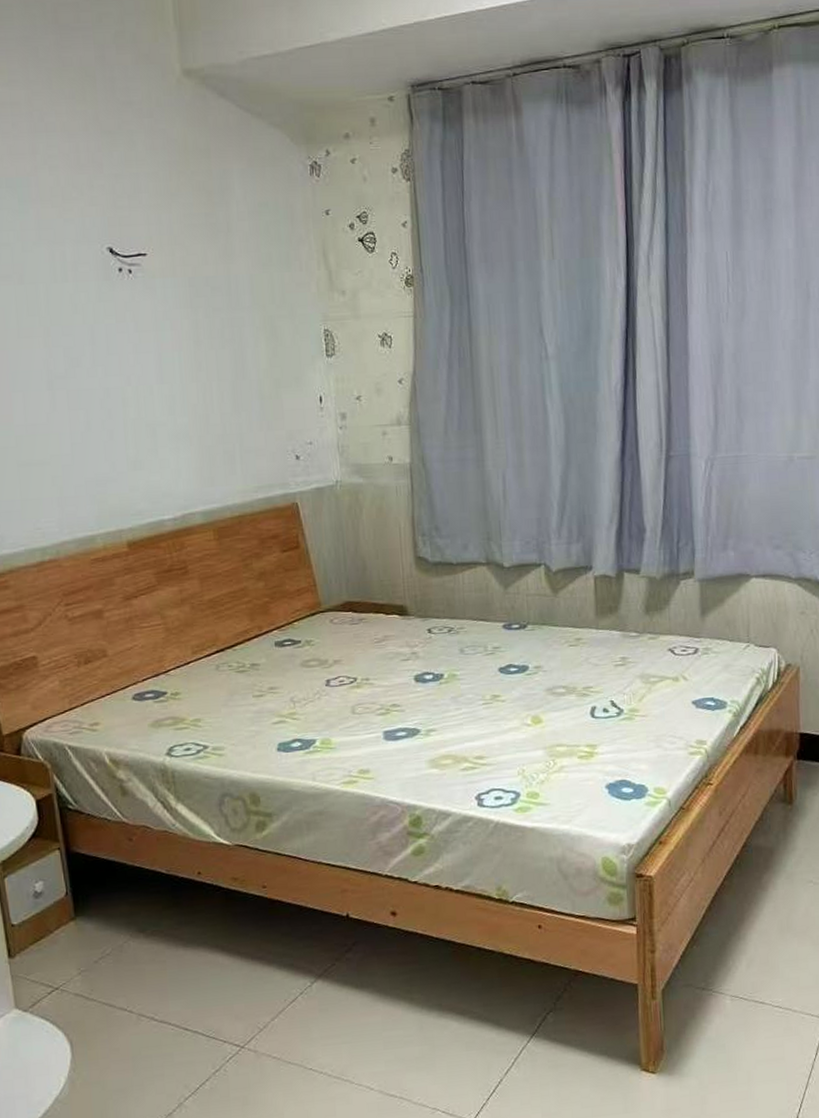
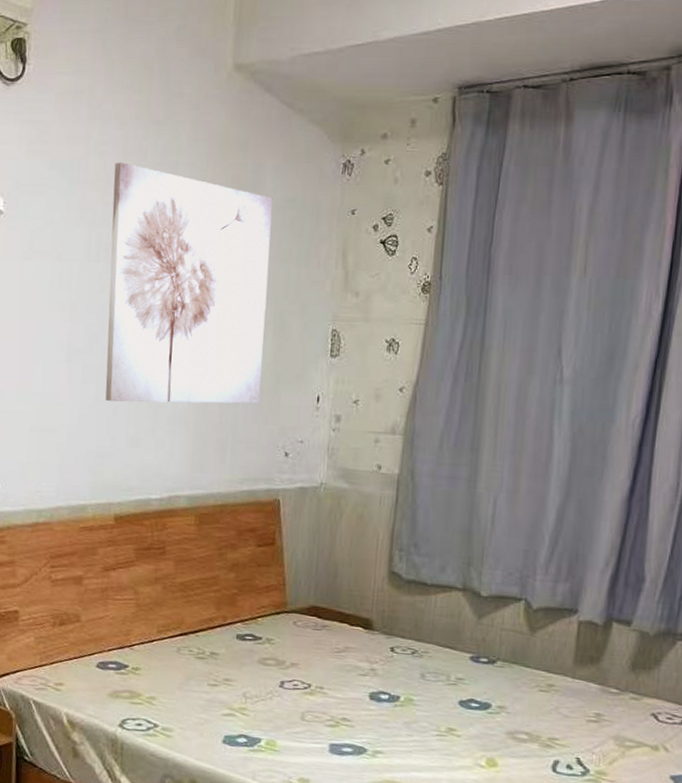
wall art: none [68,176,262,425] -> present [105,162,273,404]

